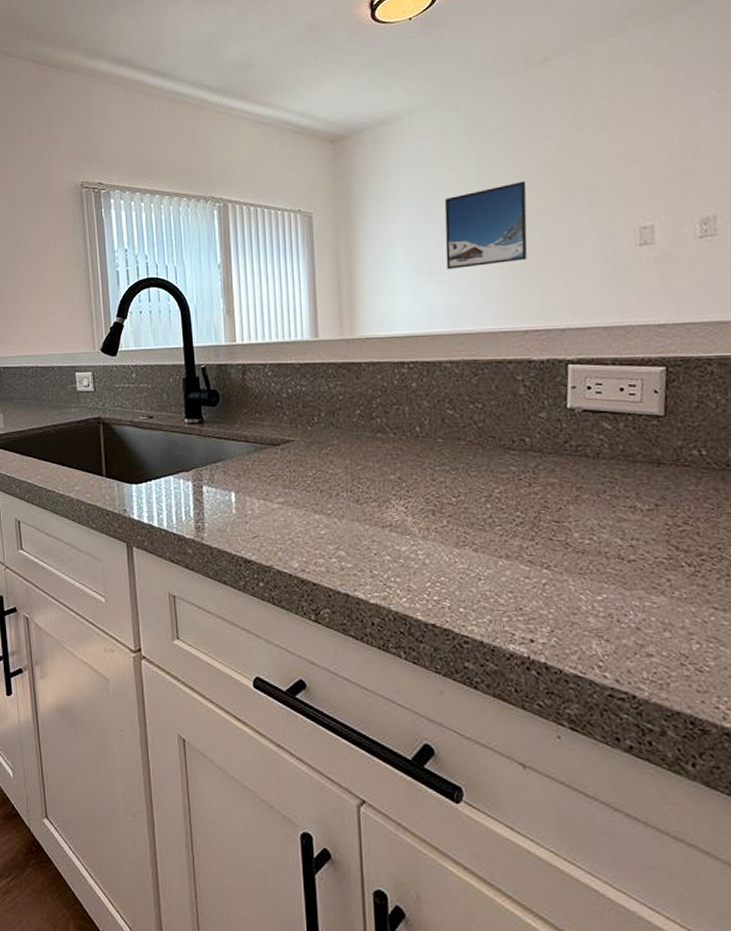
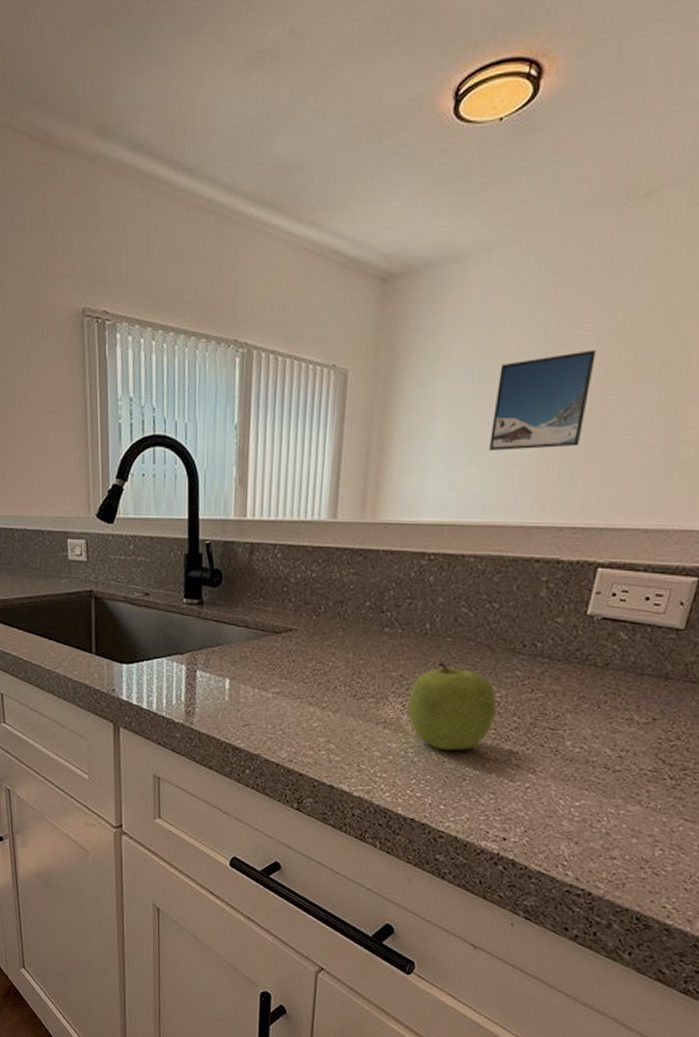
fruit: none [410,462,499,551] -> present [407,662,497,751]

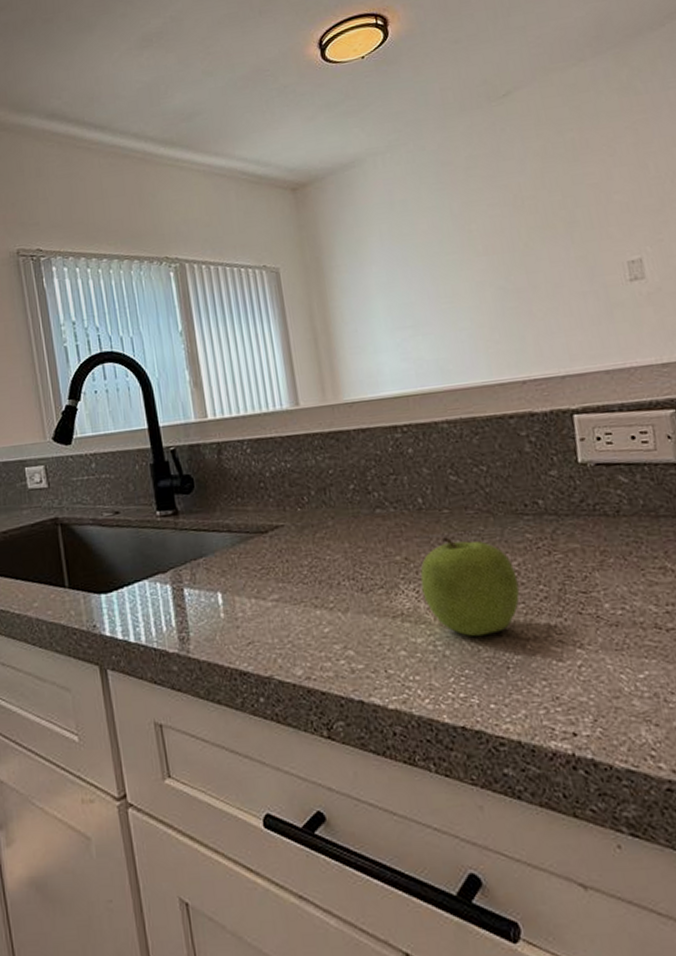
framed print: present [489,350,597,450] -> none [420,220,515,320]

